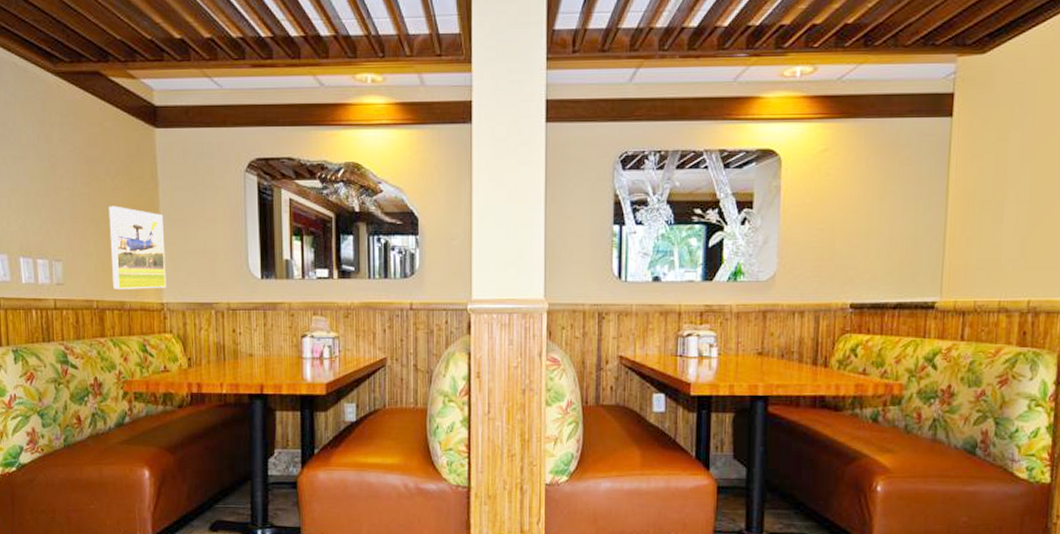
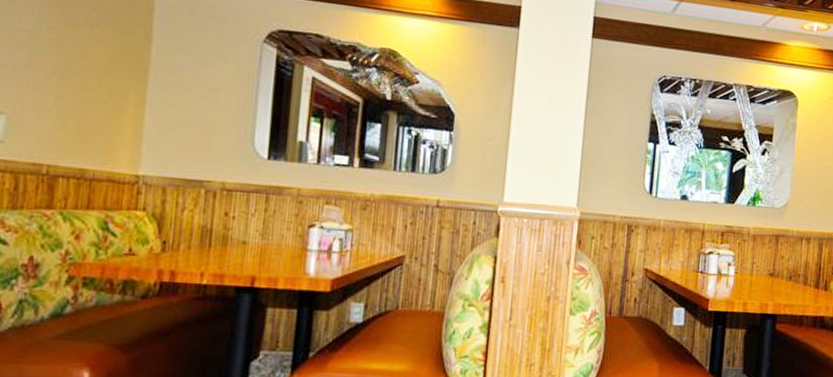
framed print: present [108,205,167,289] -> none [72,57,153,159]

